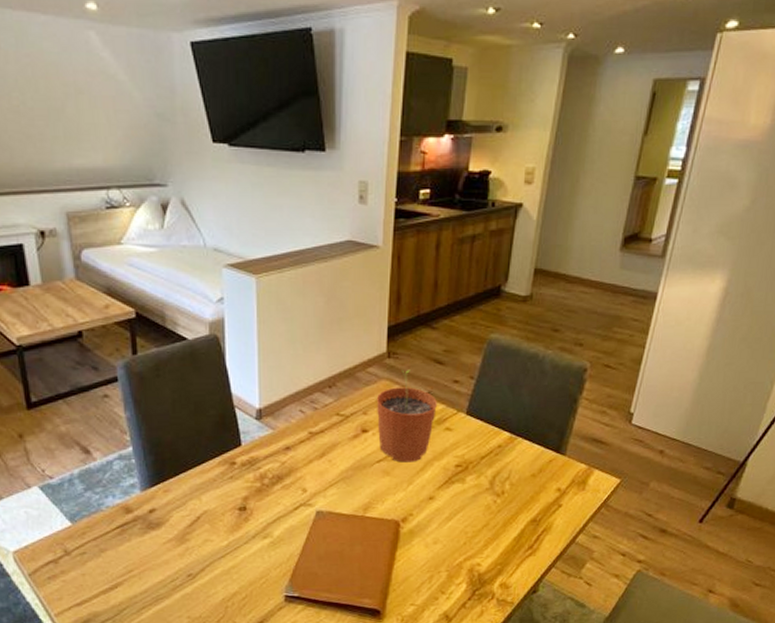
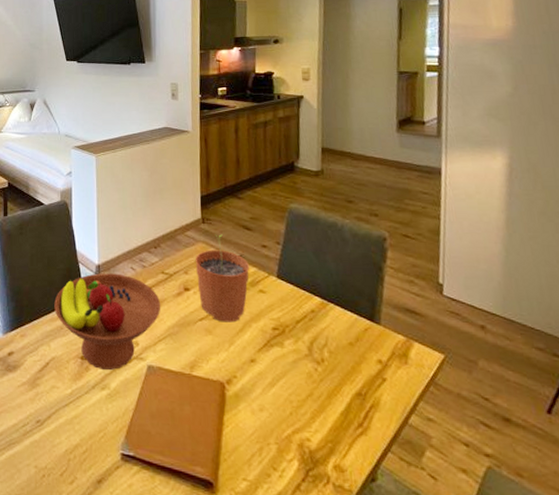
fruit bowl: none [205,417,334,520] -> present [54,273,161,371]

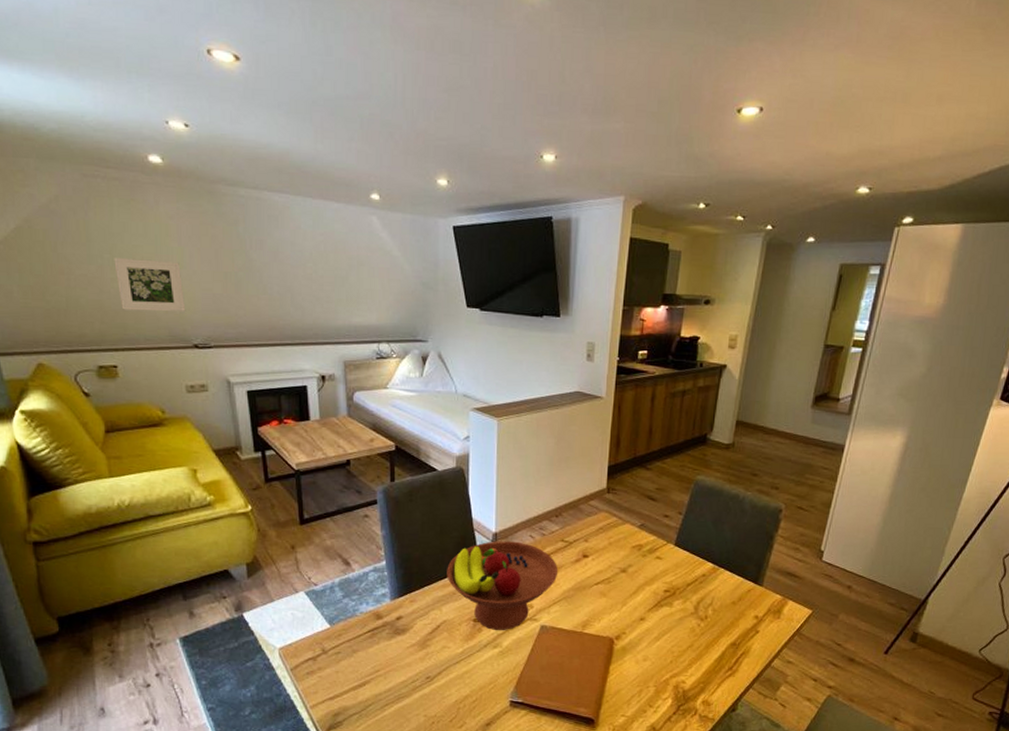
plant pot: present [195,234,249,323] -> none [596,504,649,586]

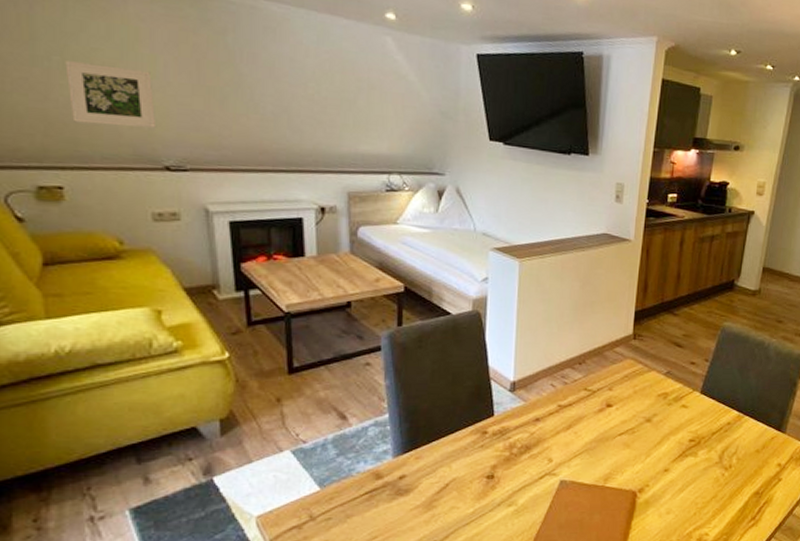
fruit bowl: present [447,541,559,631] -> none [458,390,581,488]

